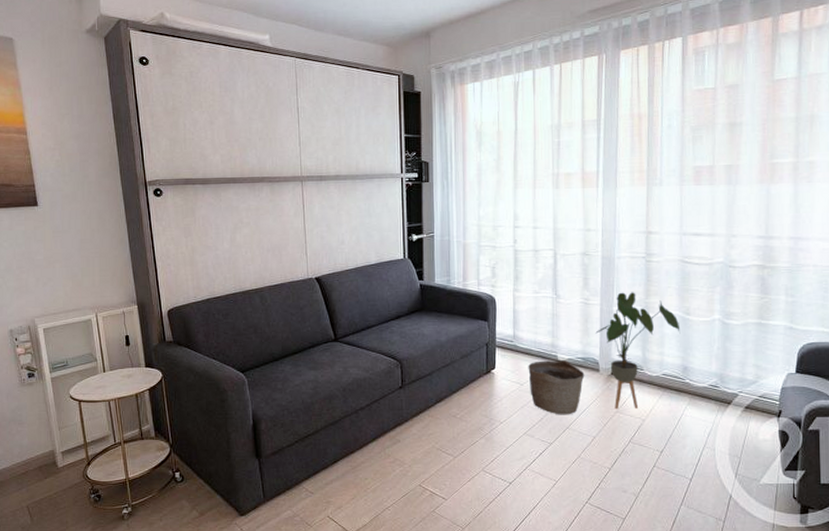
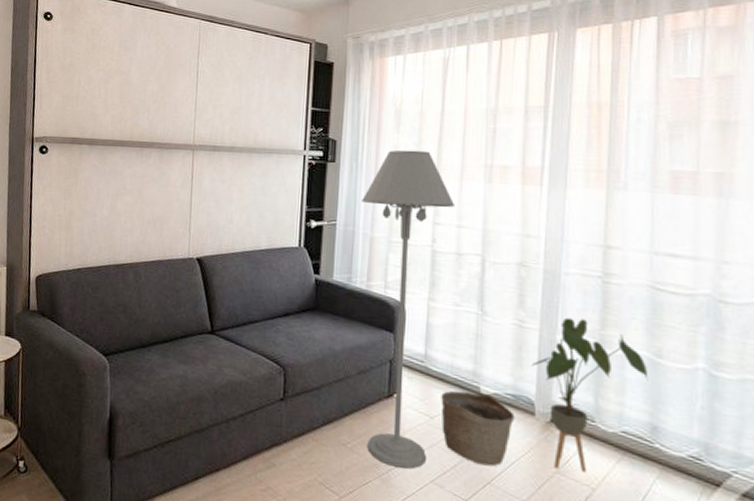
floor lamp: none [454,165,531,427] -> present [362,150,456,469]

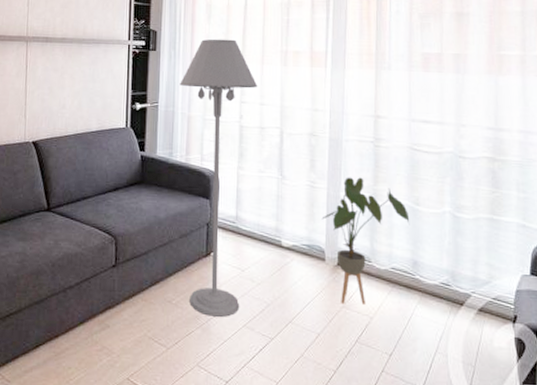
basket: present [441,390,515,467] -> none [250,245,310,308]

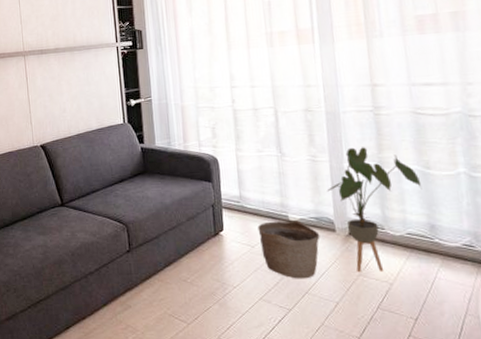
floor lamp: present [180,39,258,317] -> none [169,28,253,292]
basket: none [250,245,310,308] -> present [258,220,320,279]

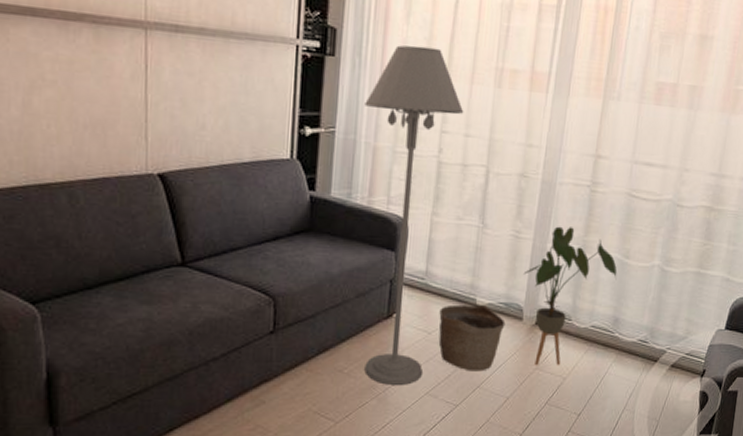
floor lamp: none [169,28,253,292] -> present [364,45,464,385]

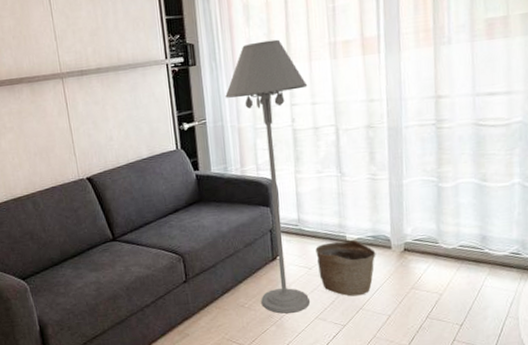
house plant: present [523,226,618,366] -> none [385,162,477,286]

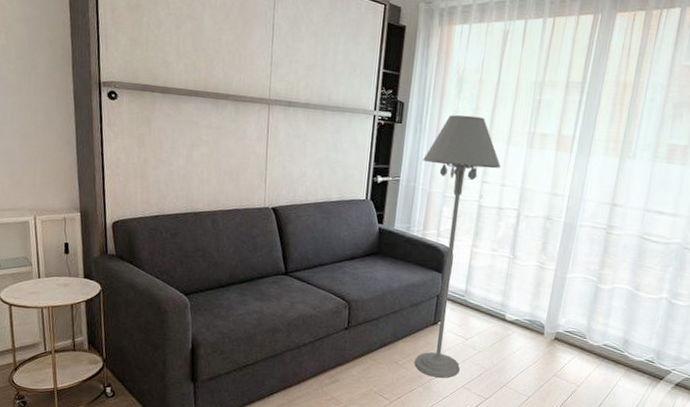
basket: present [315,240,376,297] -> none [473,318,529,374]

